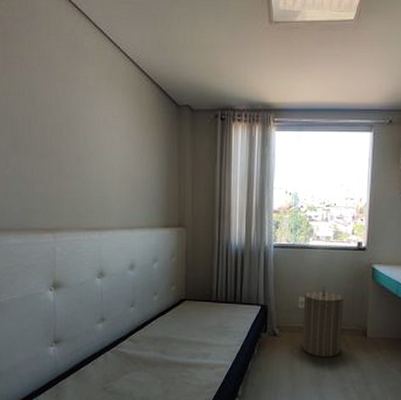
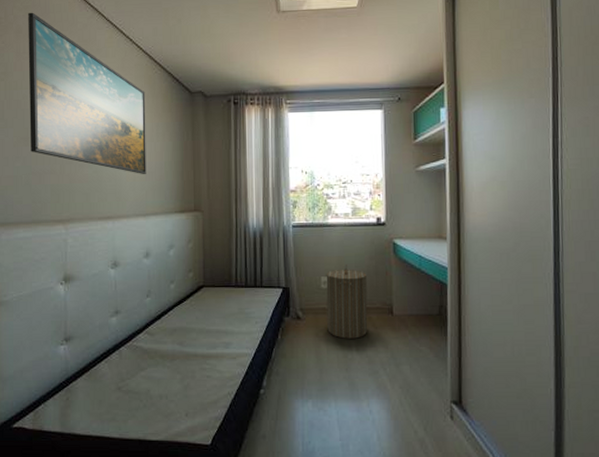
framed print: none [15,14,132,189] -> present [28,12,146,175]

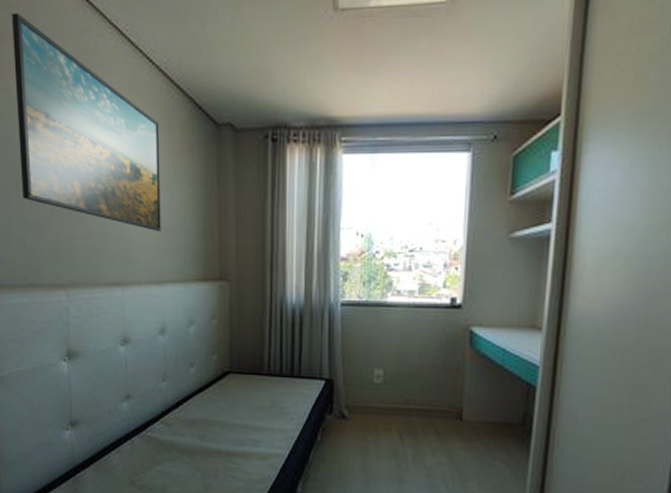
laundry hamper: present [326,265,368,339] -> none [378,356,432,446]

